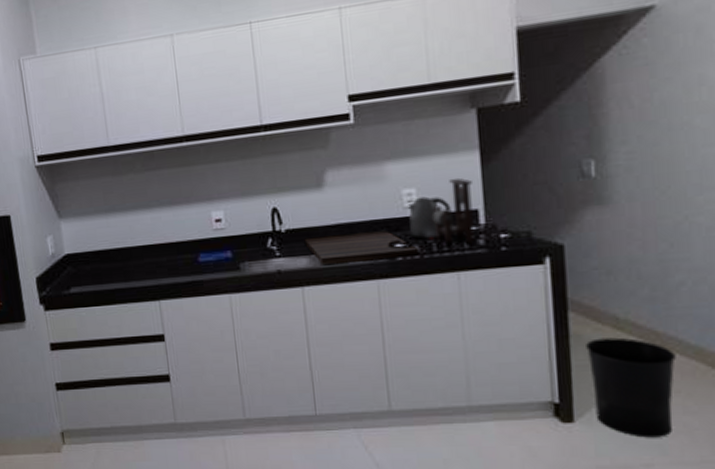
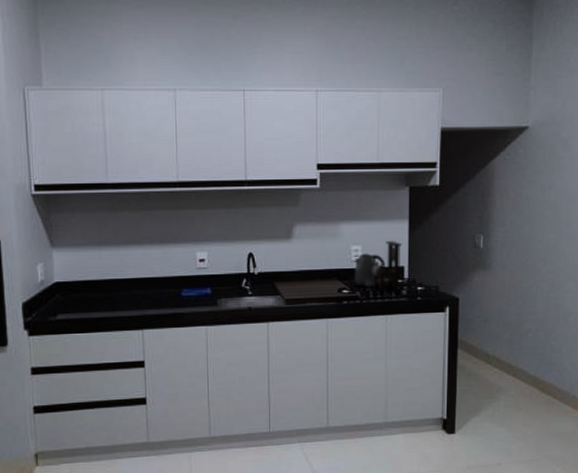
waste bin: present [586,337,676,438] -> none [467,369,521,444]

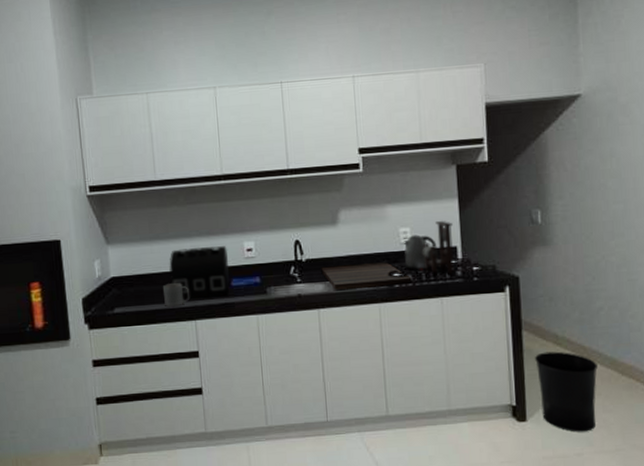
mug: none [109,291,139,316] -> present [162,283,190,308]
treasure chest: none [117,255,181,308] -> present [169,246,231,299]
waste bin: none [467,369,521,444] -> present [535,351,598,432]

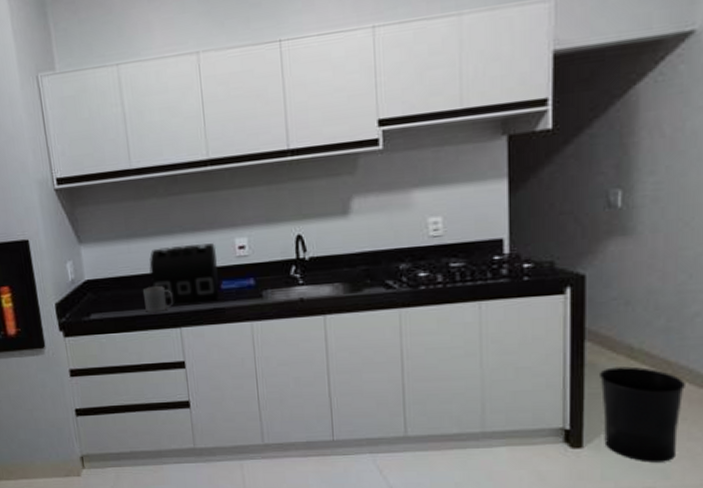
cutting board: present [321,262,412,290] -> none [328,259,442,293]
kettle: present [404,234,438,272] -> none [434,225,478,271]
paper towel holder: present [423,220,454,277] -> none [458,206,499,276]

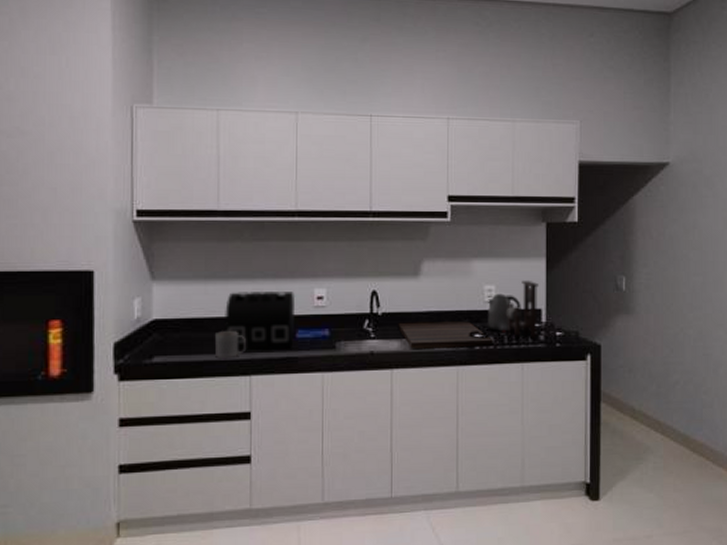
cutting board: none [328,259,442,293] -> present [398,321,493,349]
kettle: none [434,225,478,271] -> present [488,293,523,333]
paper towel holder: none [458,206,499,276] -> present [507,280,538,340]
waste bin: present [600,366,685,462] -> none [612,425,671,512]

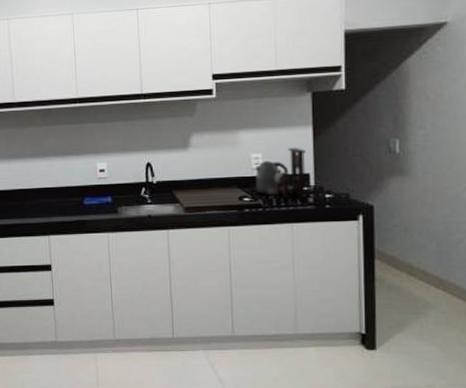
mug: present [214,331,247,359] -> none [18,200,45,223]
treasure chest: present [225,292,296,351] -> none [25,166,83,216]

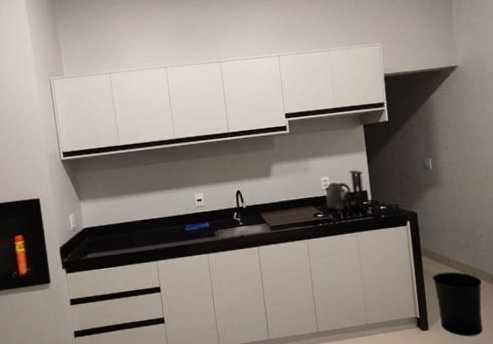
waste bin: none [387,282,454,364] -> present [433,271,483,336]

